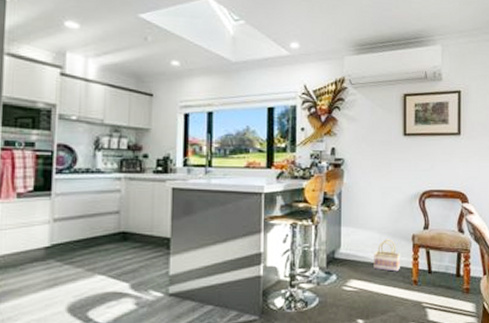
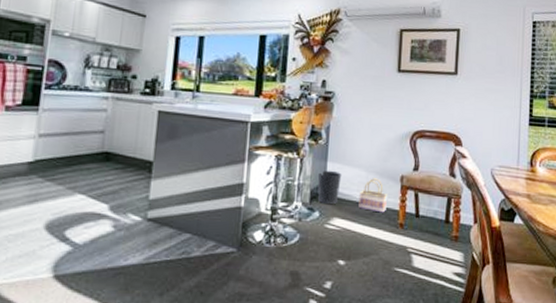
wastebasket: none [332,234,356,267] -> present [317,170,342,204]

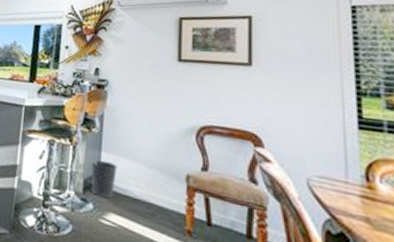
basket: present [358,178,388,213] -> none [137,174,172,215]

